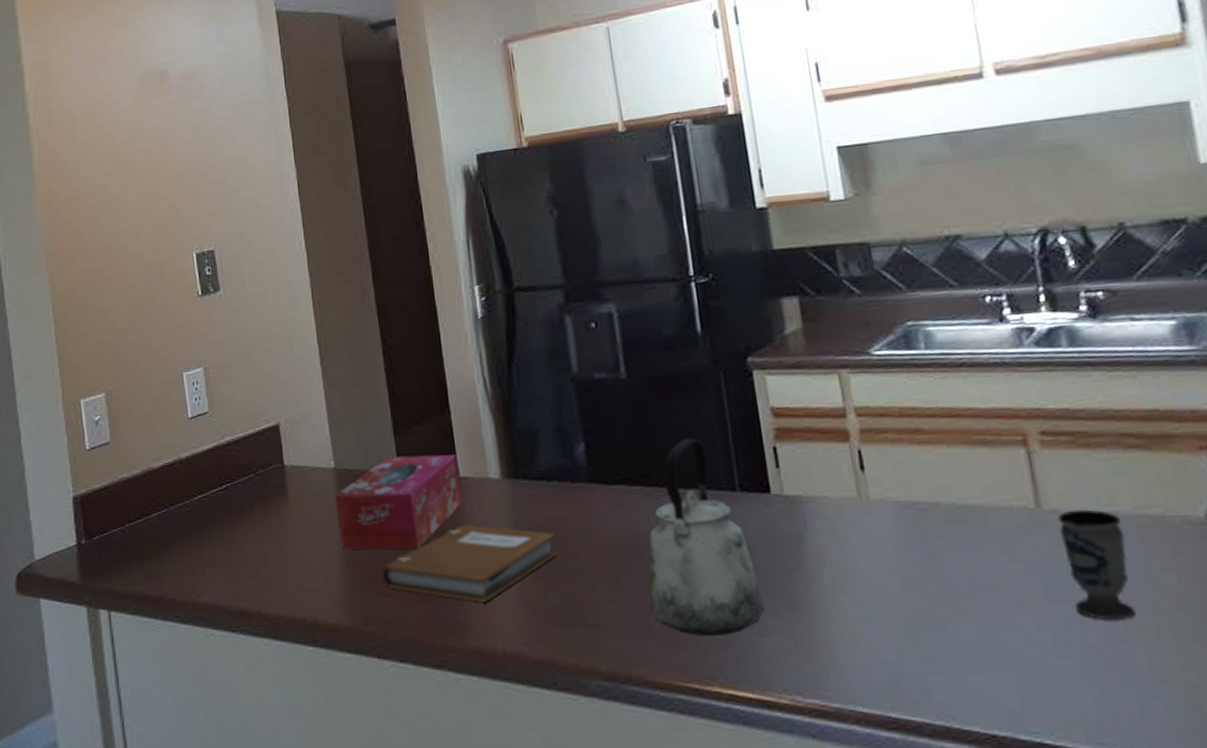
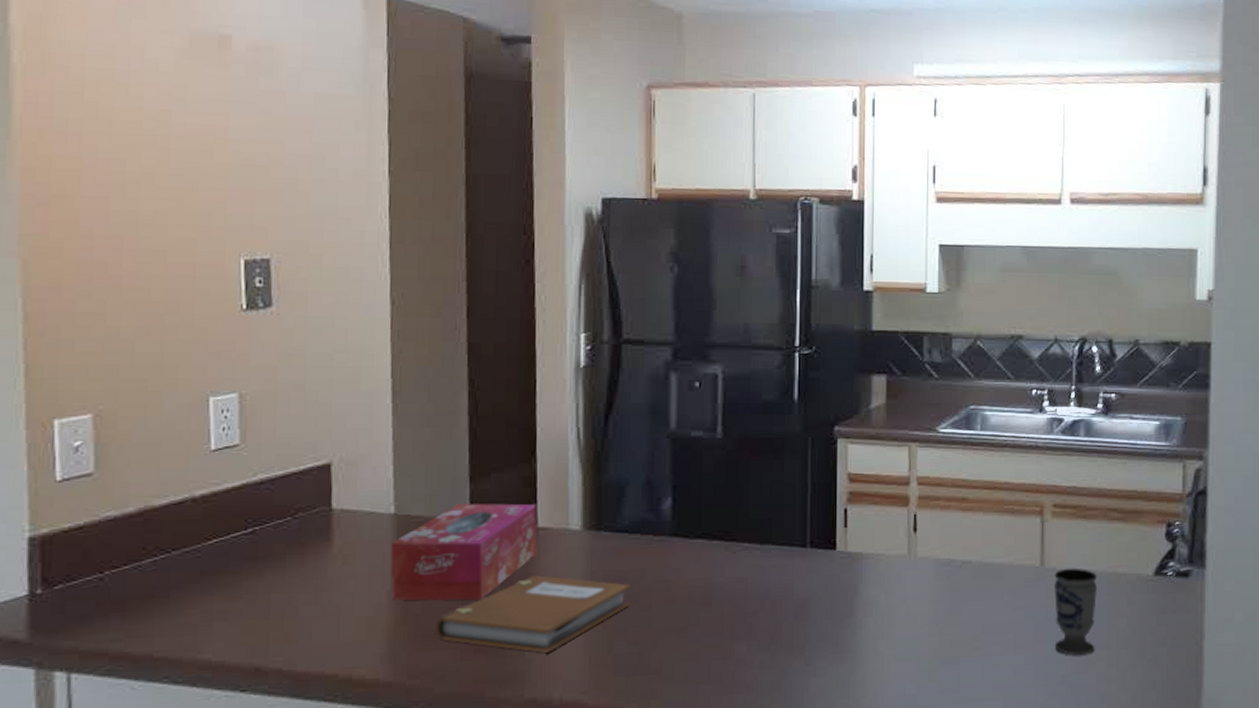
kettle: present [649,438,765,636] -> none [714,498,815,679]

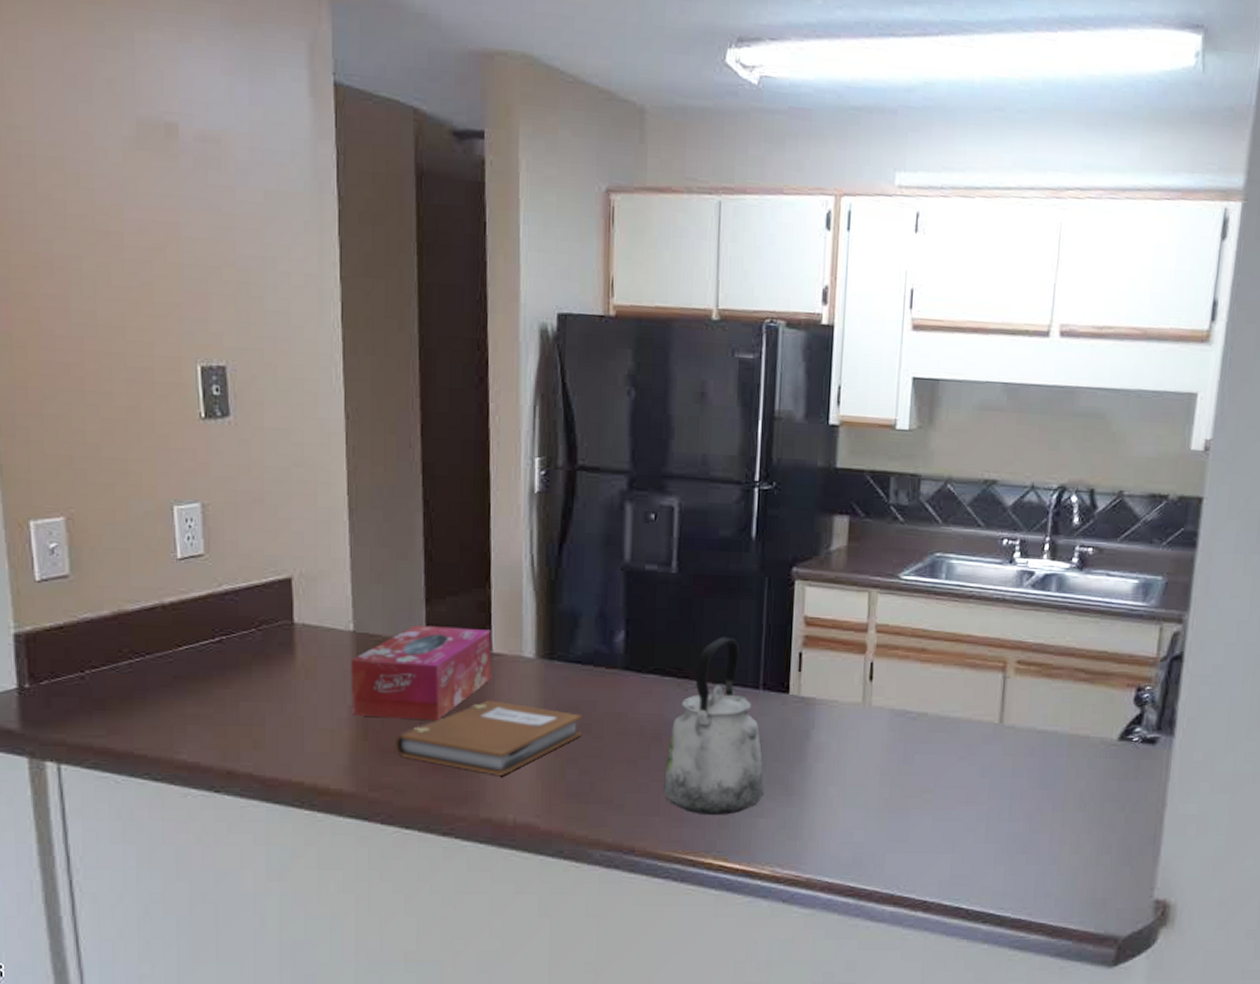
kettle: none [714,498,815,679] -> present [664,637,764,815]
cup: present [1053,568,1098,656] -> none [1008,727,1058,816]

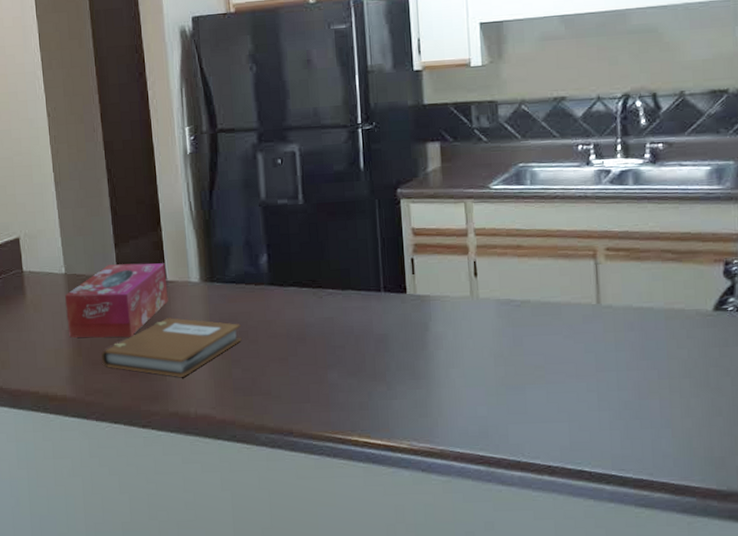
kettle: present [664,637,764,815] -> none [311,251,395,400]

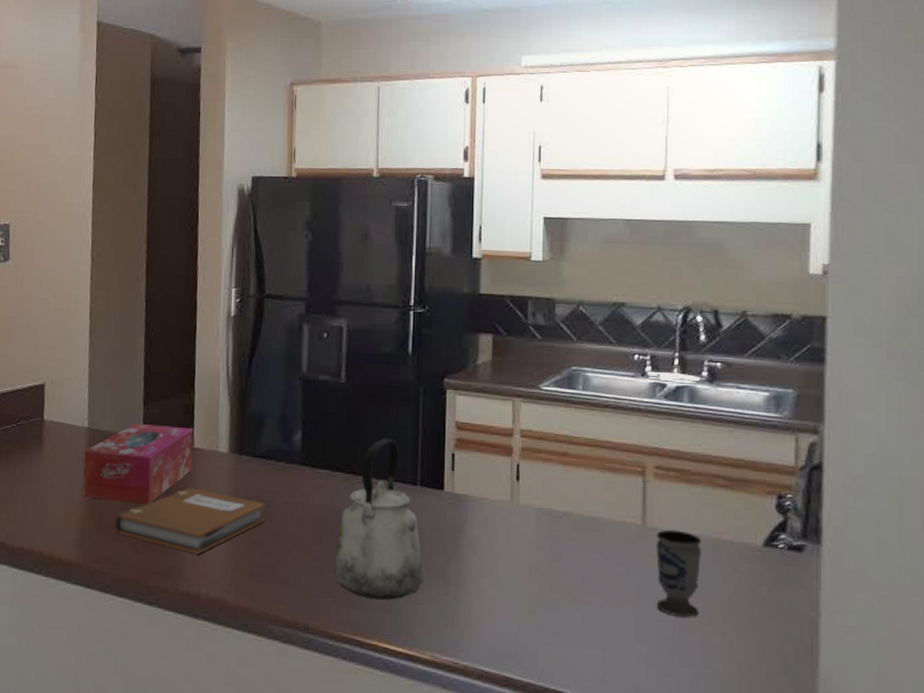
kettle: none [311,251,395,400] -> present [334,438,423,600]
cup: none [611,305,657,384] -> present [655,529,702,618]

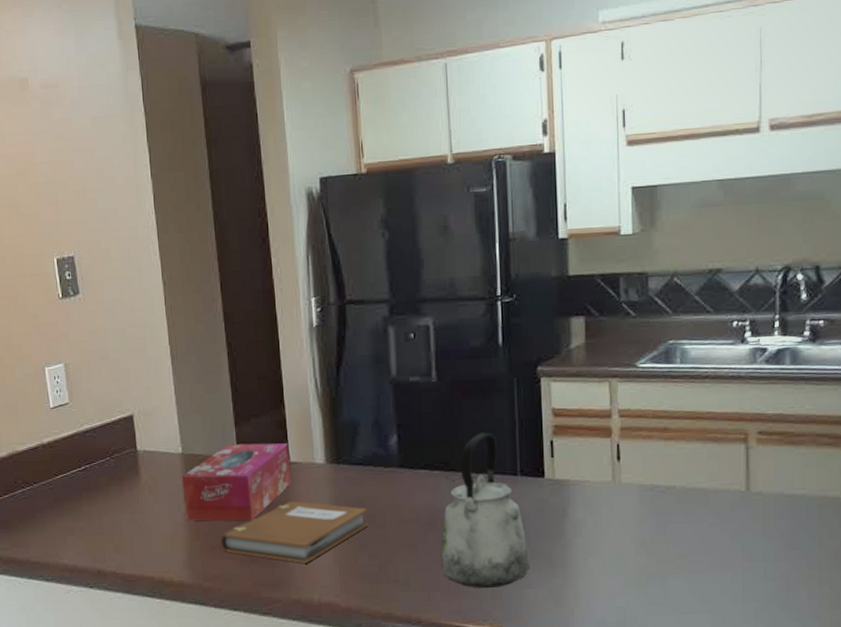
cup: present [655,529,702,618] -> none [760,492,808,575]

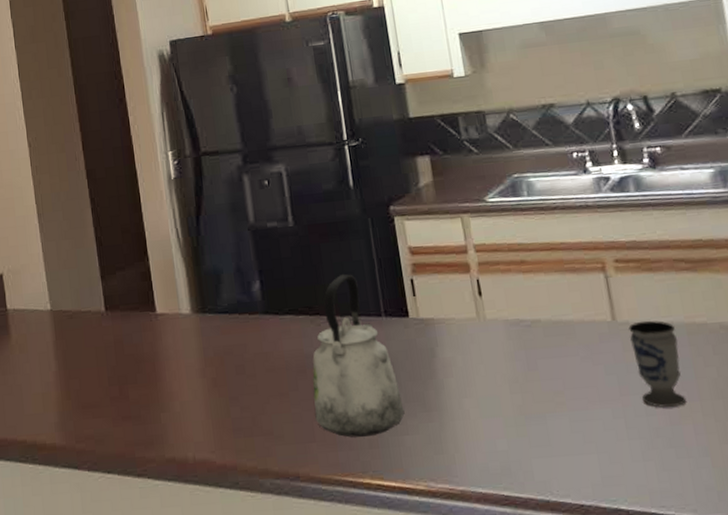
tissue box: present [182,443,292,522] -> none [51,295,159,380]
notebook: present [220,501,369,563] -> none [91,353,239,419]
cup: none [760,492,808,575] -> present [628,320,687,408]

